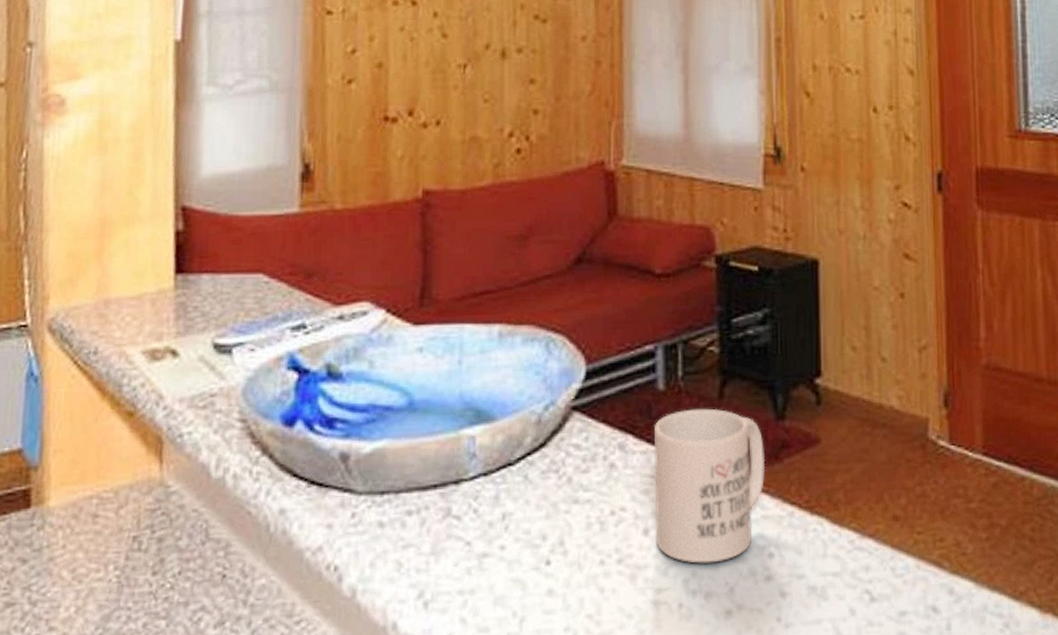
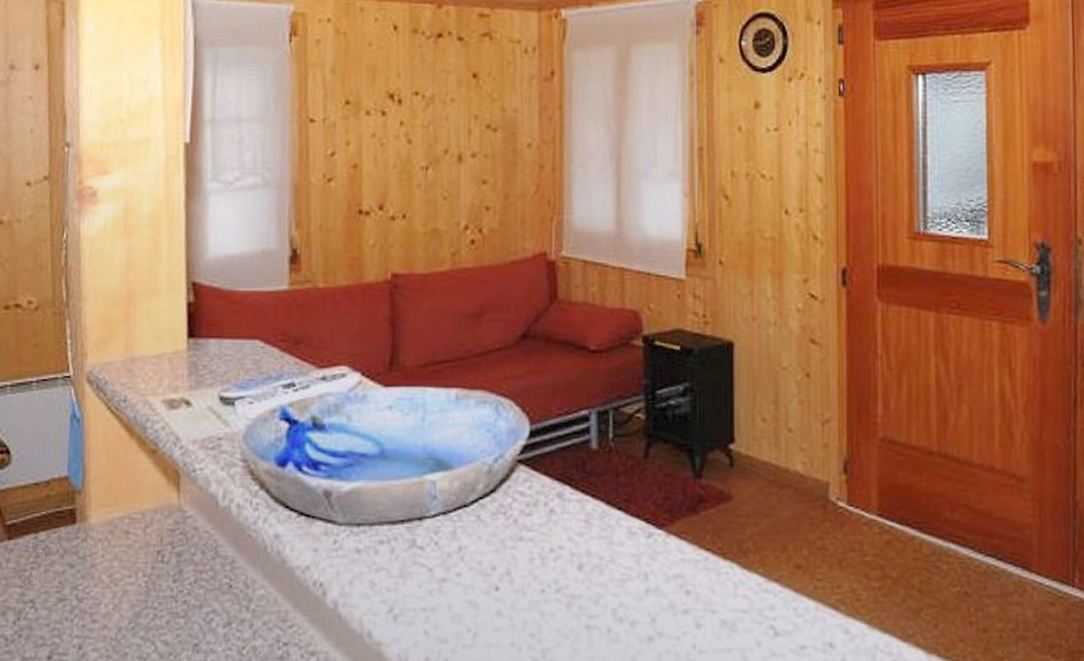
mug: present [653,408,766,564] -> none [587,466,685,596]

